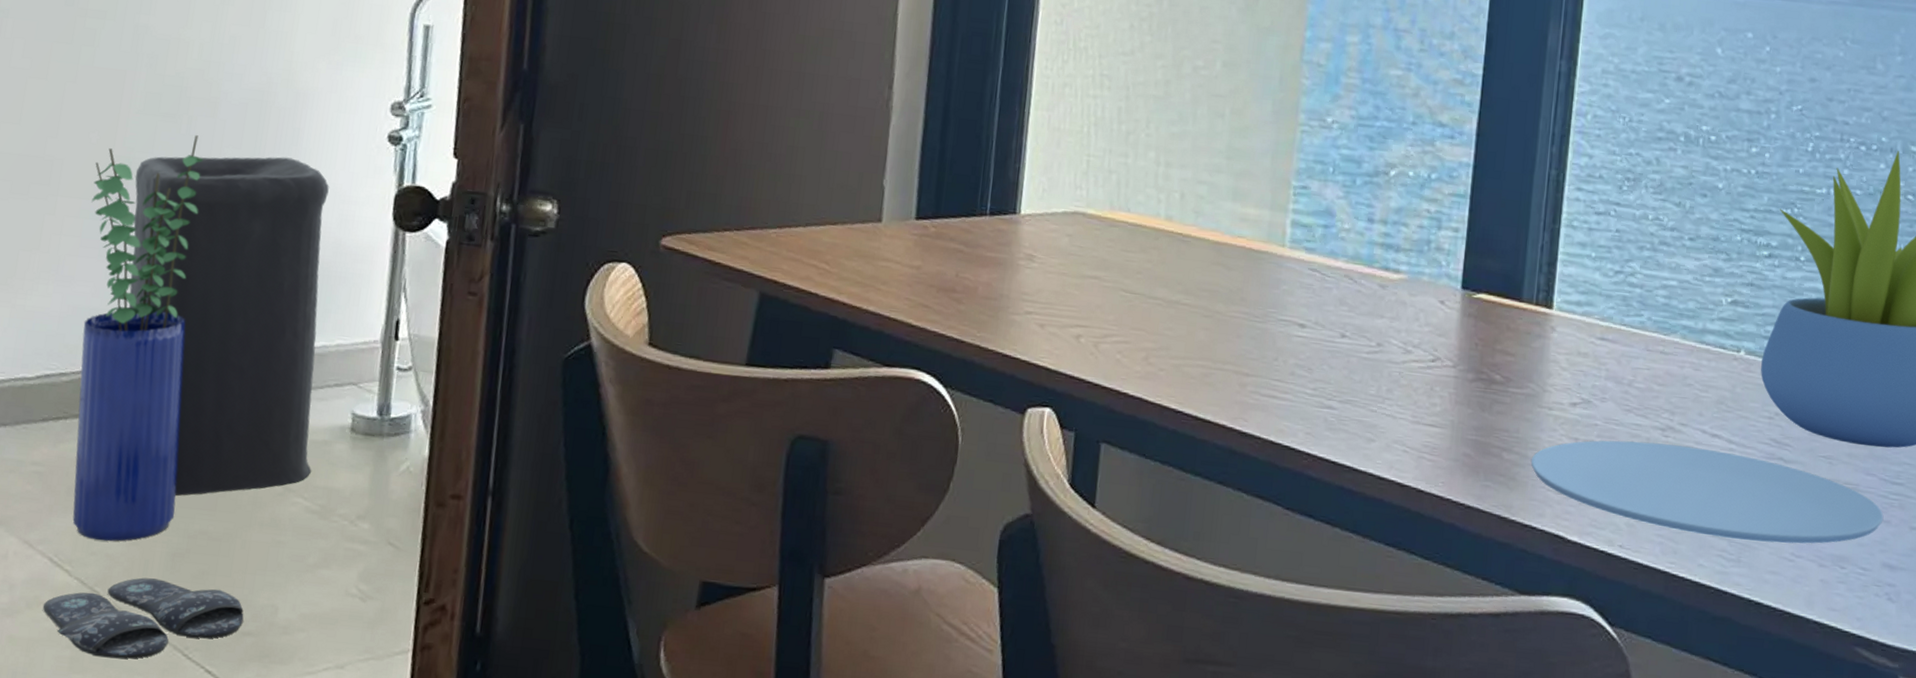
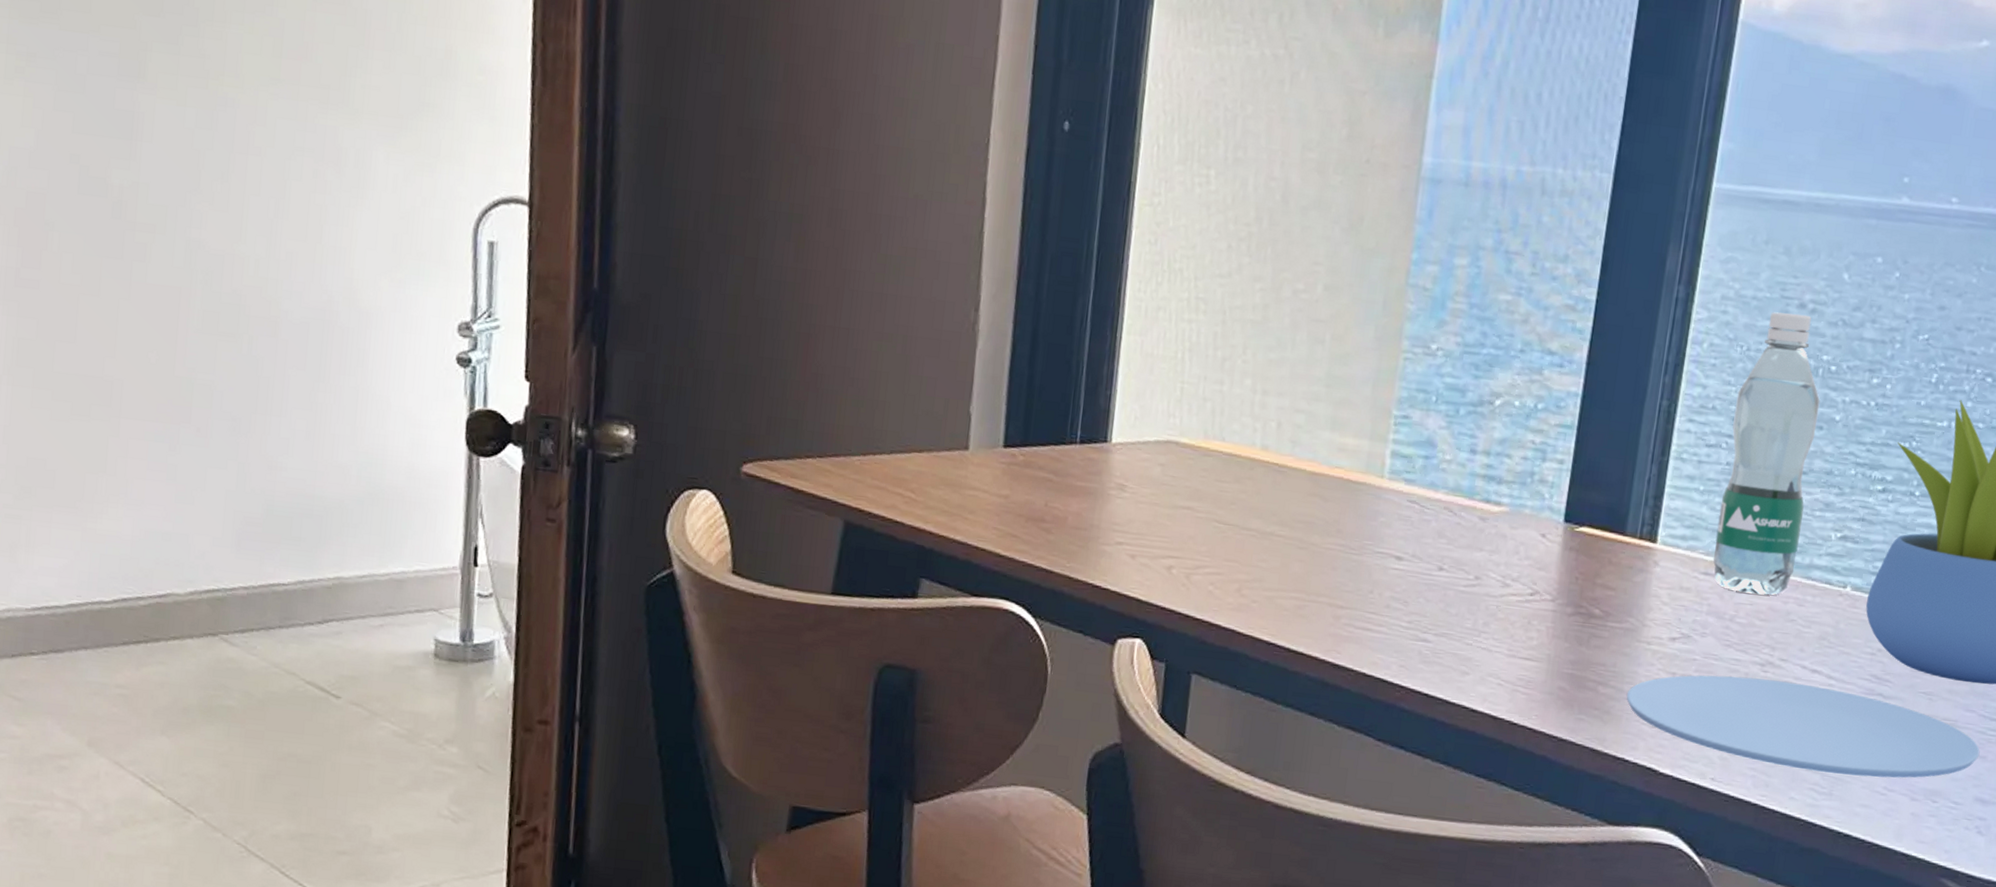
slippers: present [43,577,244,659] -> none [138,798,338,876]
vase: present [72,135,203,541] -> none [155,355,267,763]
laundry basket: present [129,156,329,496] -> none [198,377,399,719]
bottle: none [1609,85,1703,360] -> present [1713,312,1820,595]

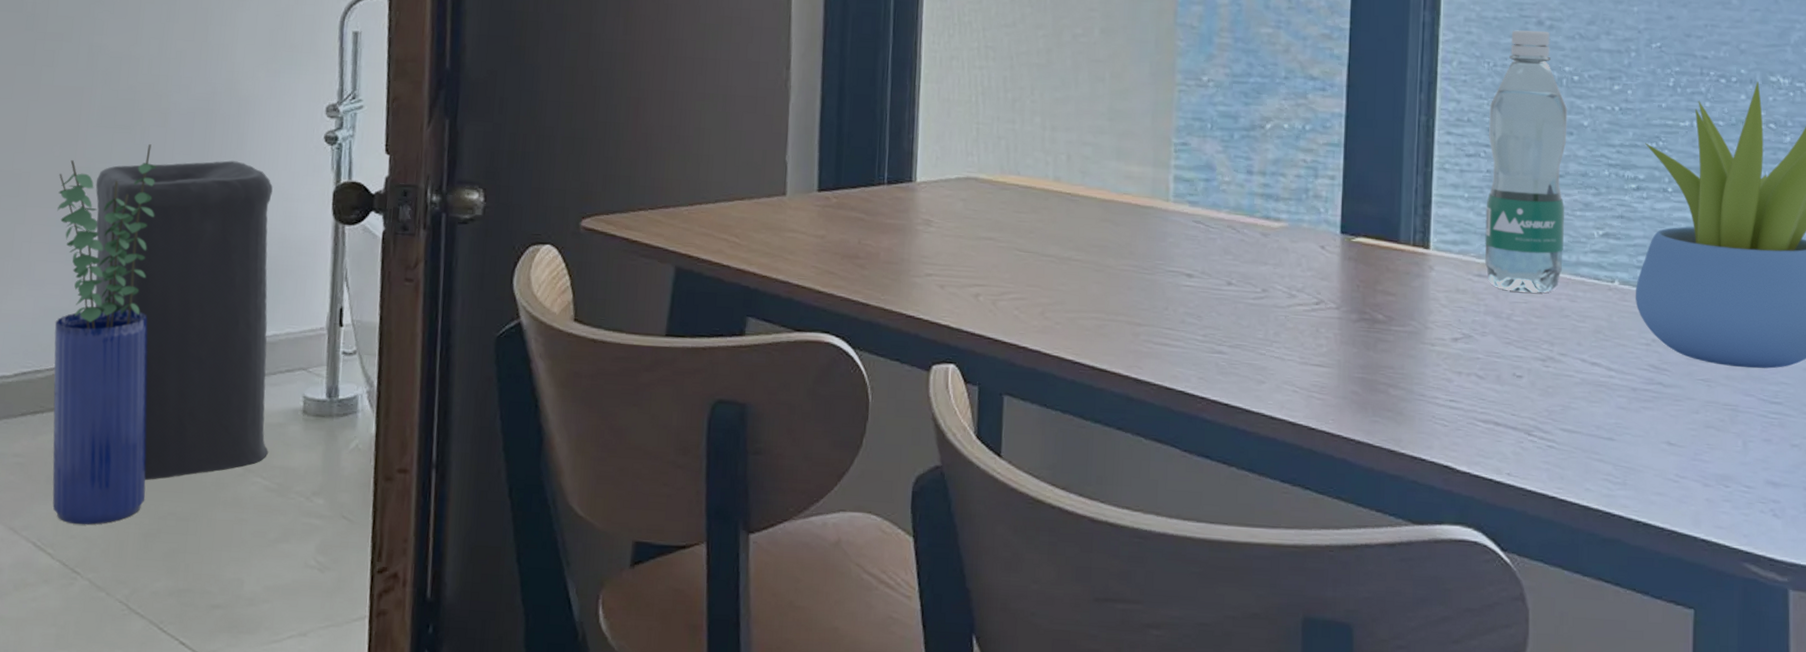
vase: none [155,355,267,763] -> present [52,144,157,525]
laundry basket: none [198,377,399,719] -> present [95,160,273,480]
plate: present [1626,675,1980,778] -> none [1416,372,1764,465]

